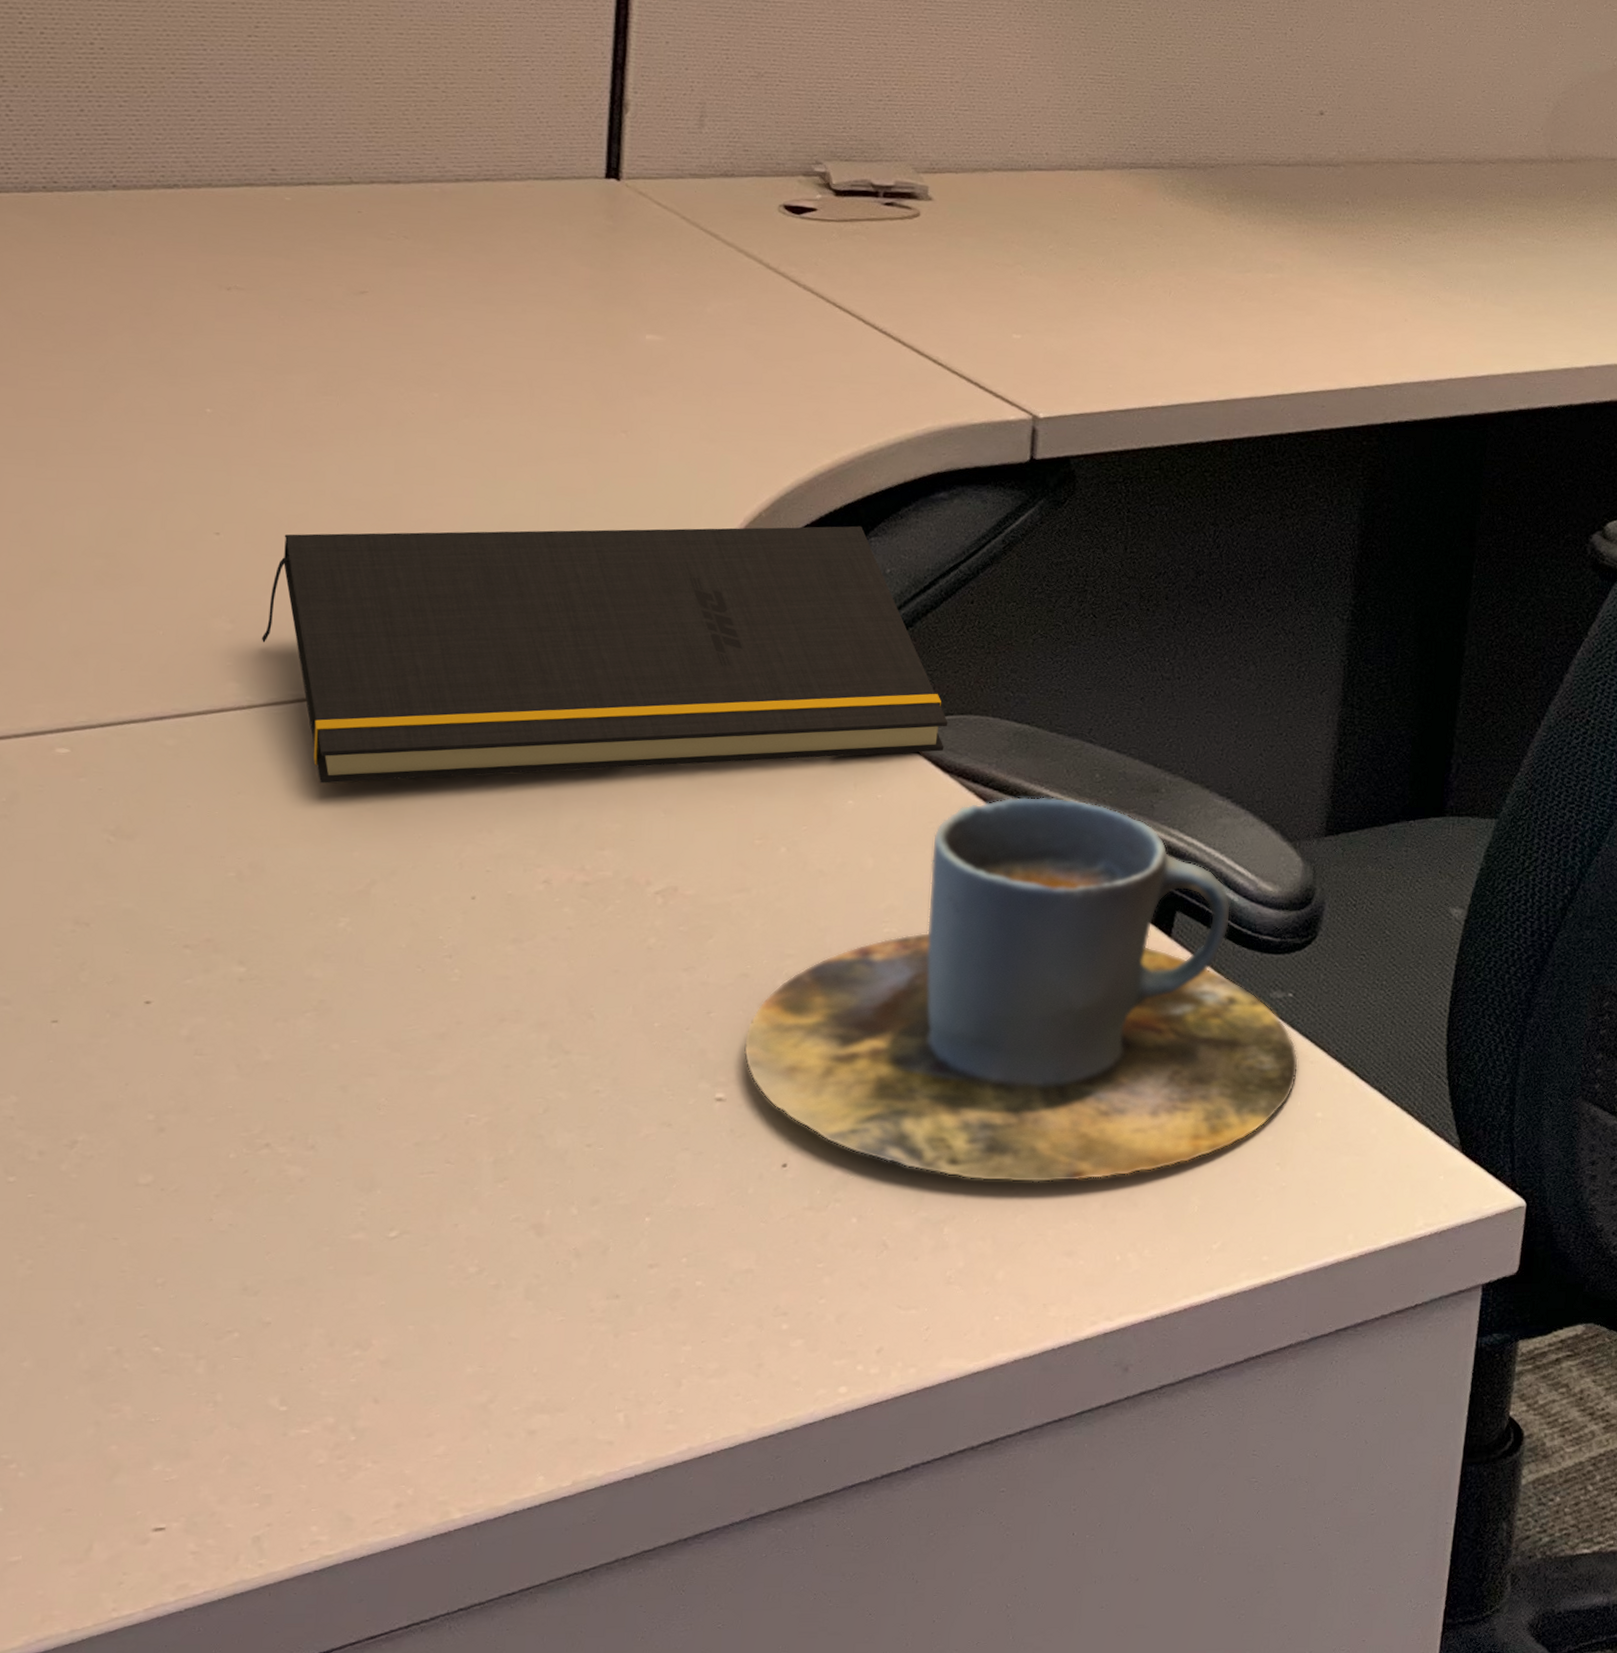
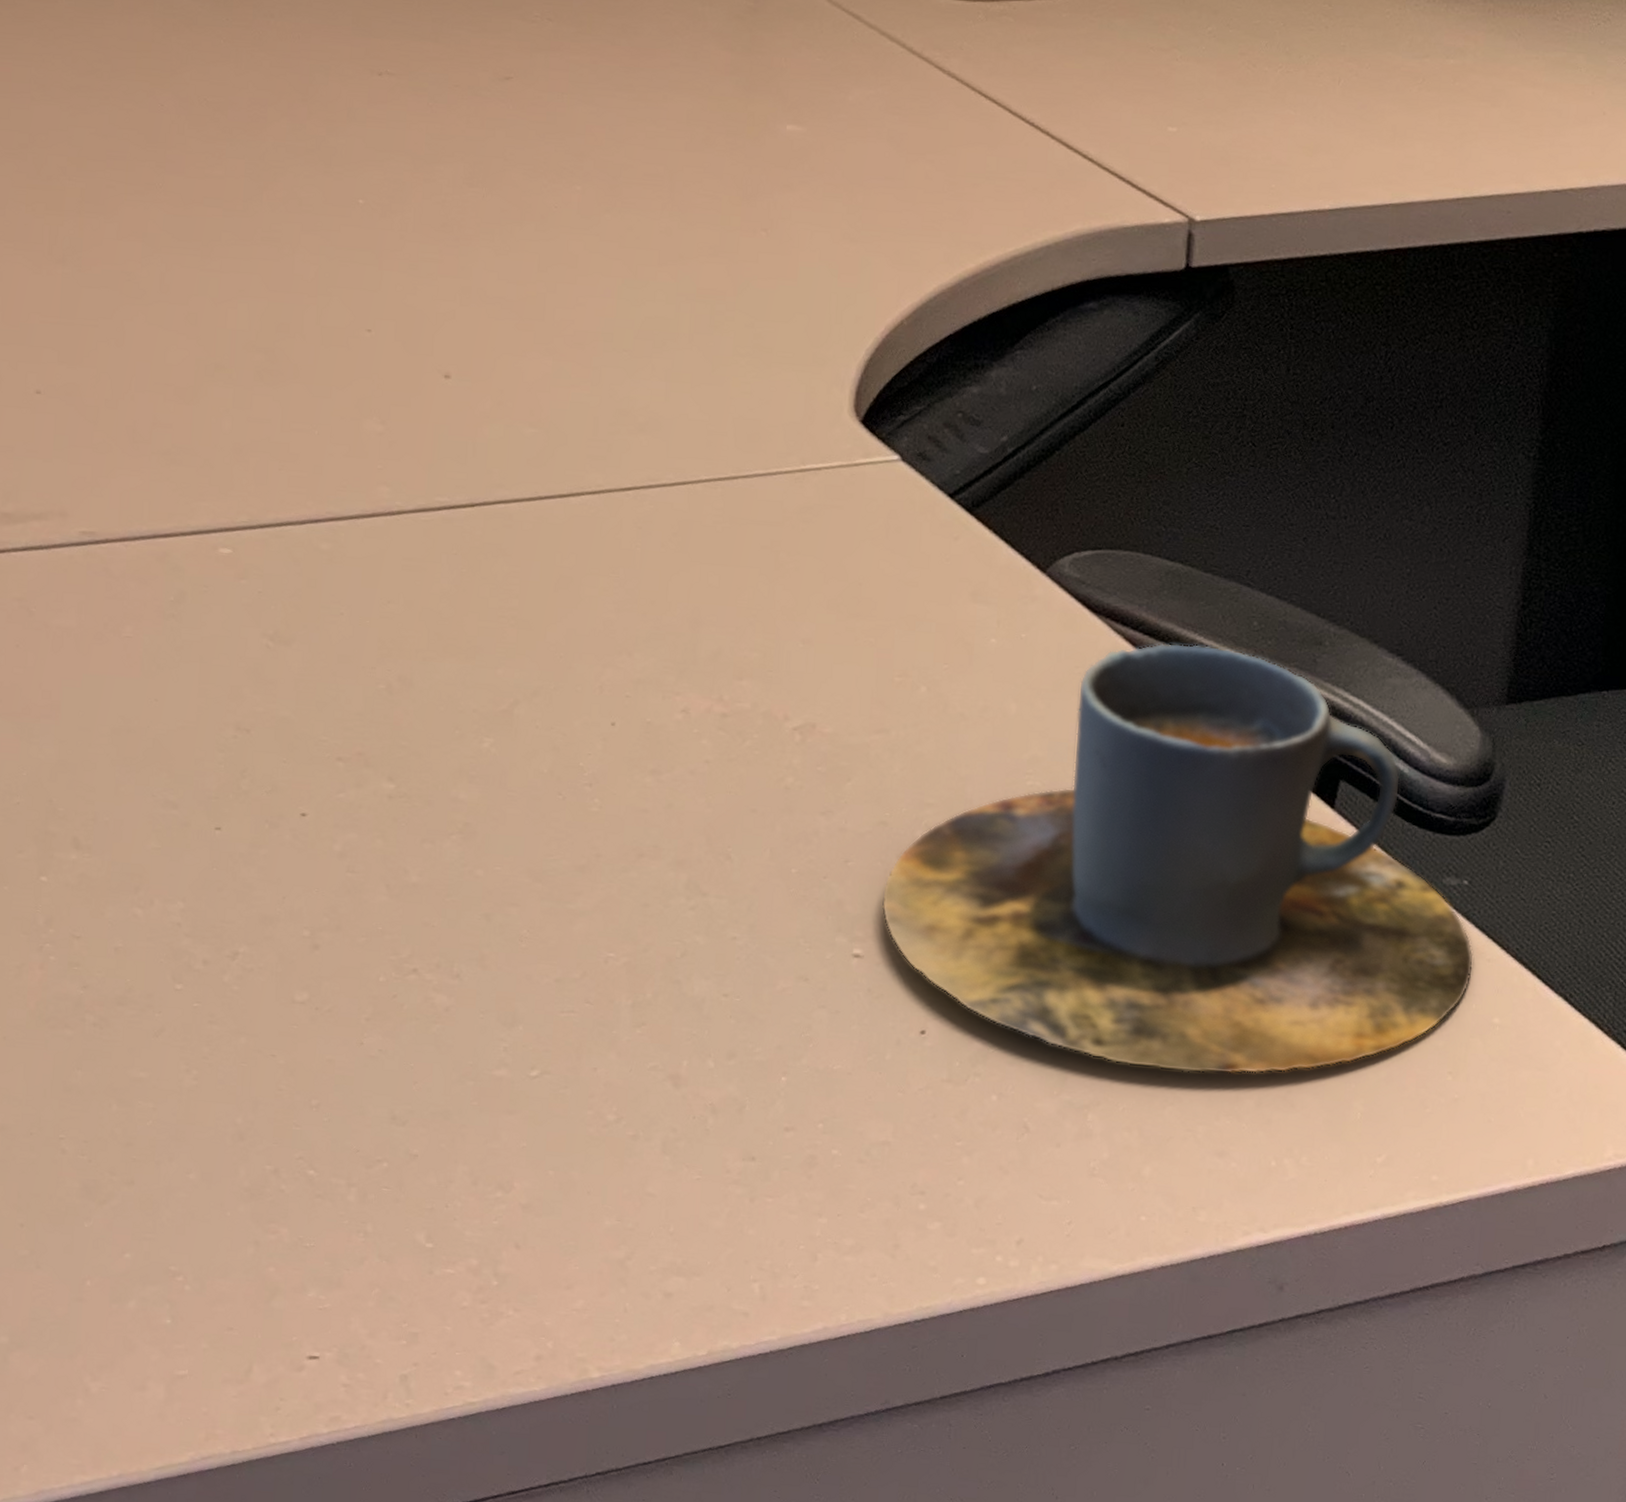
notepad: present [261,526,948,783] -> none [410,332,1096,596]

